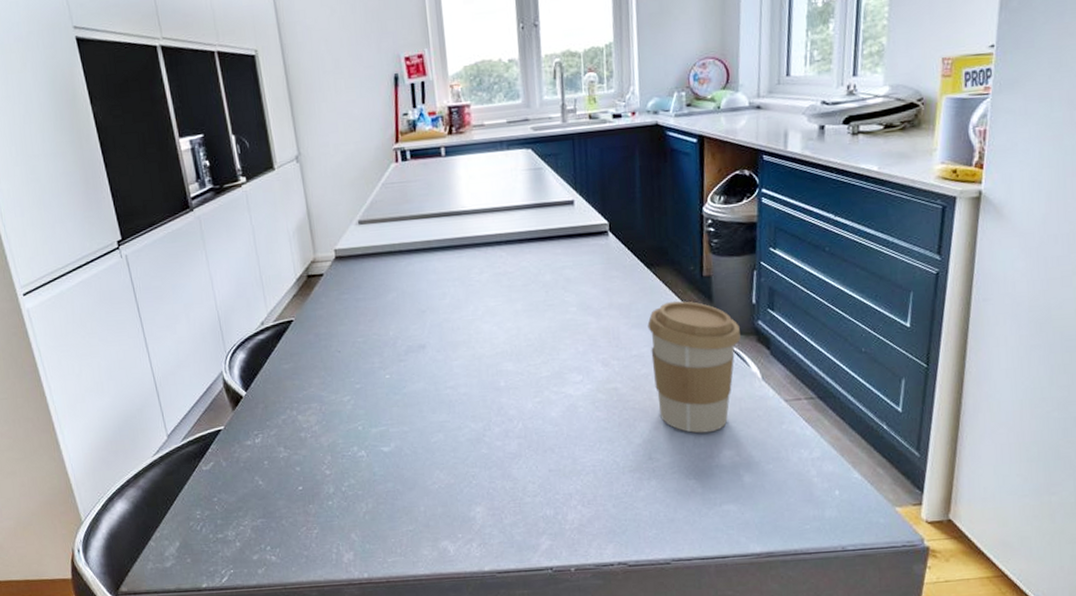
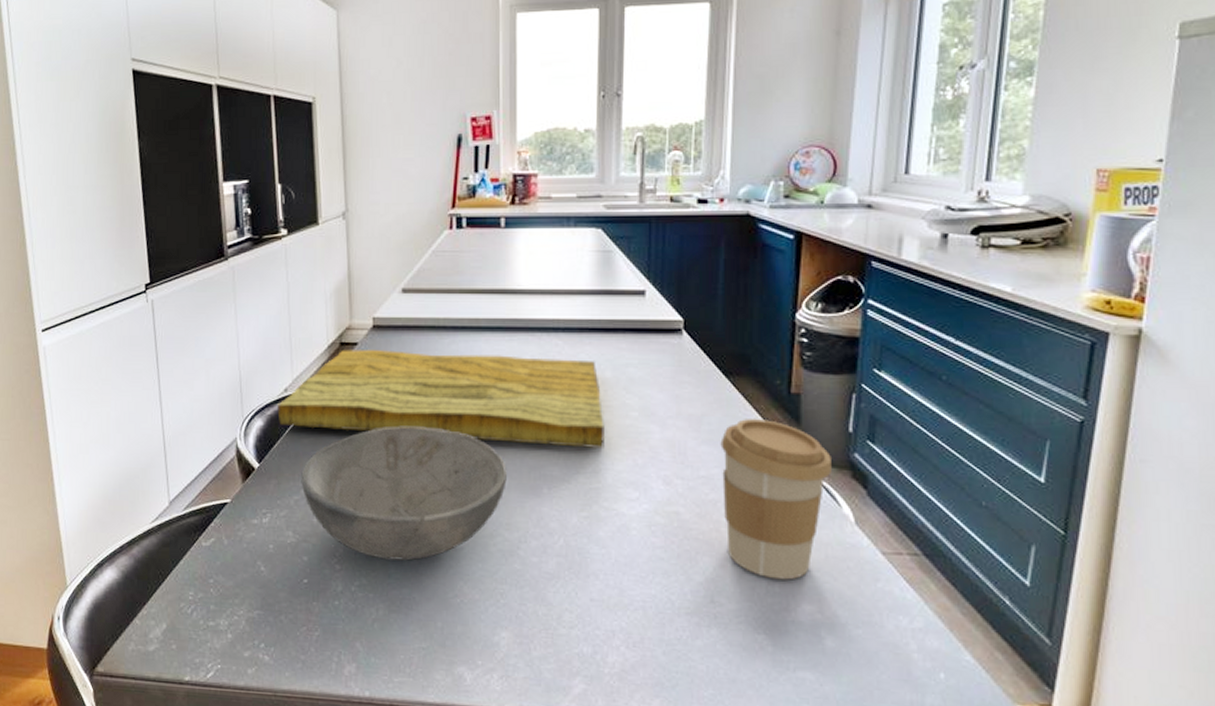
cutting board: none [256,267,550,355] -> present [277,350,605,450]
bowl: none [285,342,469,461] -> present [301,427,507,561]

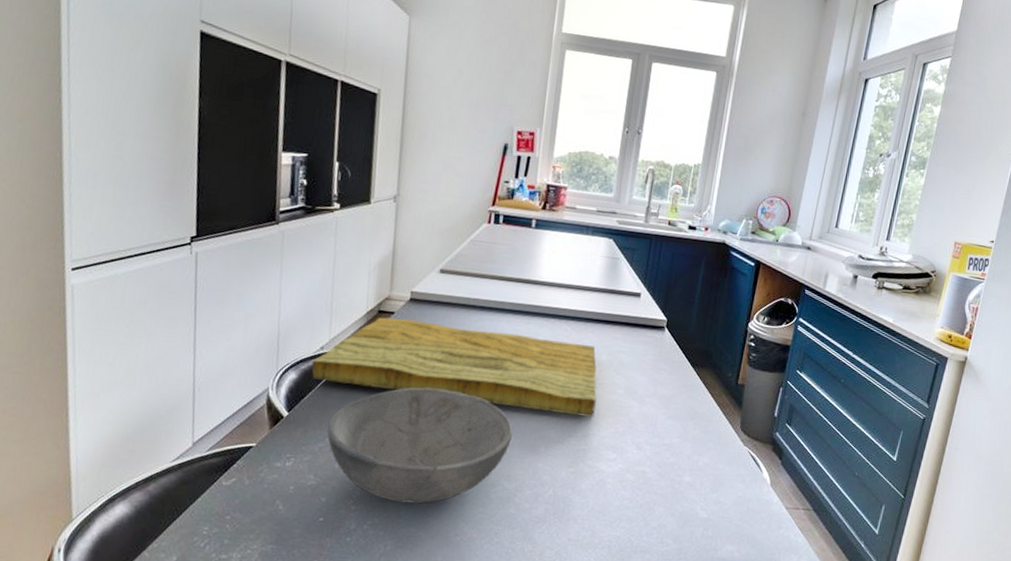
coffee cup: present [720,419,832,580] -> none [678,401,760,527]

